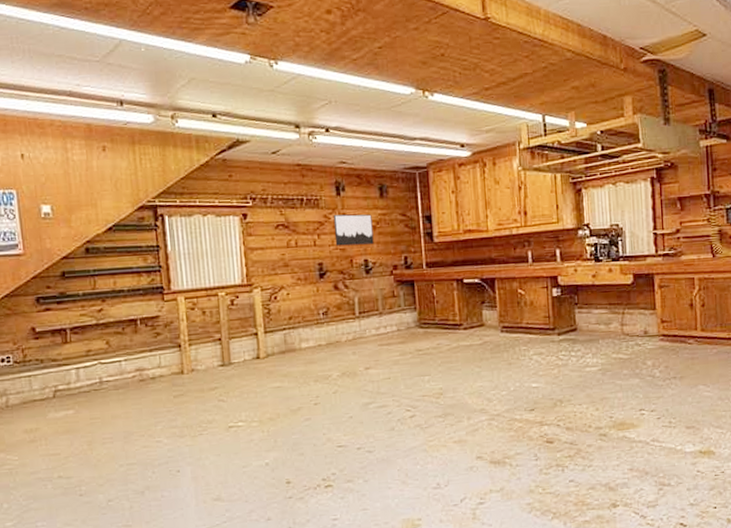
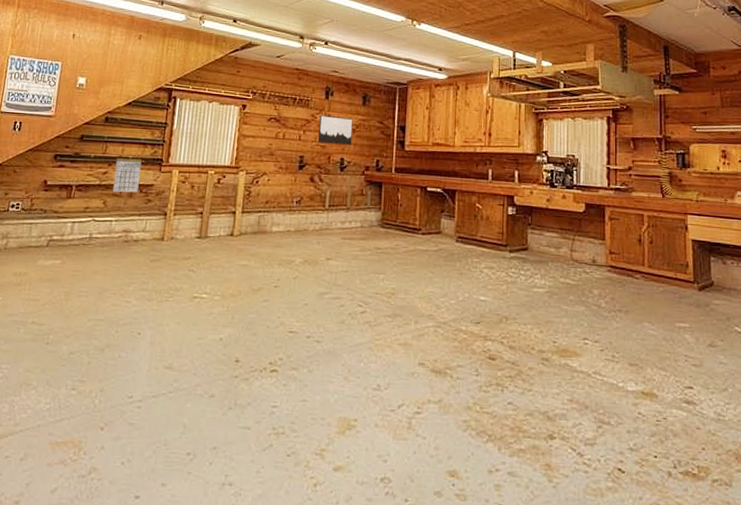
calendar: none [110,290,143,331] -> present [112,158,142,193]

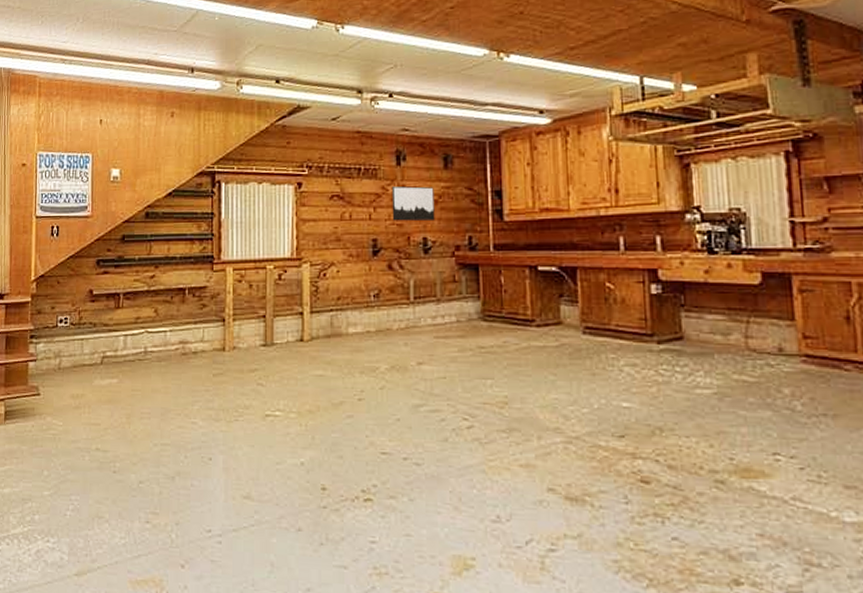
calendar: present [112,158,142,193] -> none [163,258,191,299]

